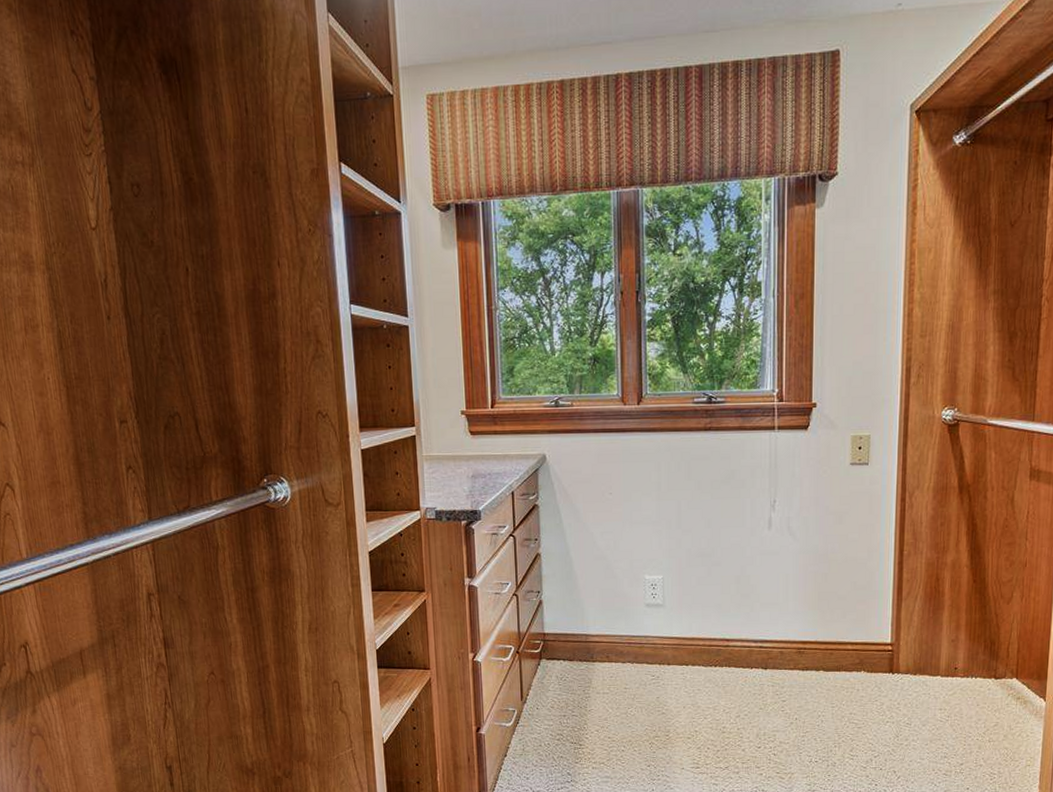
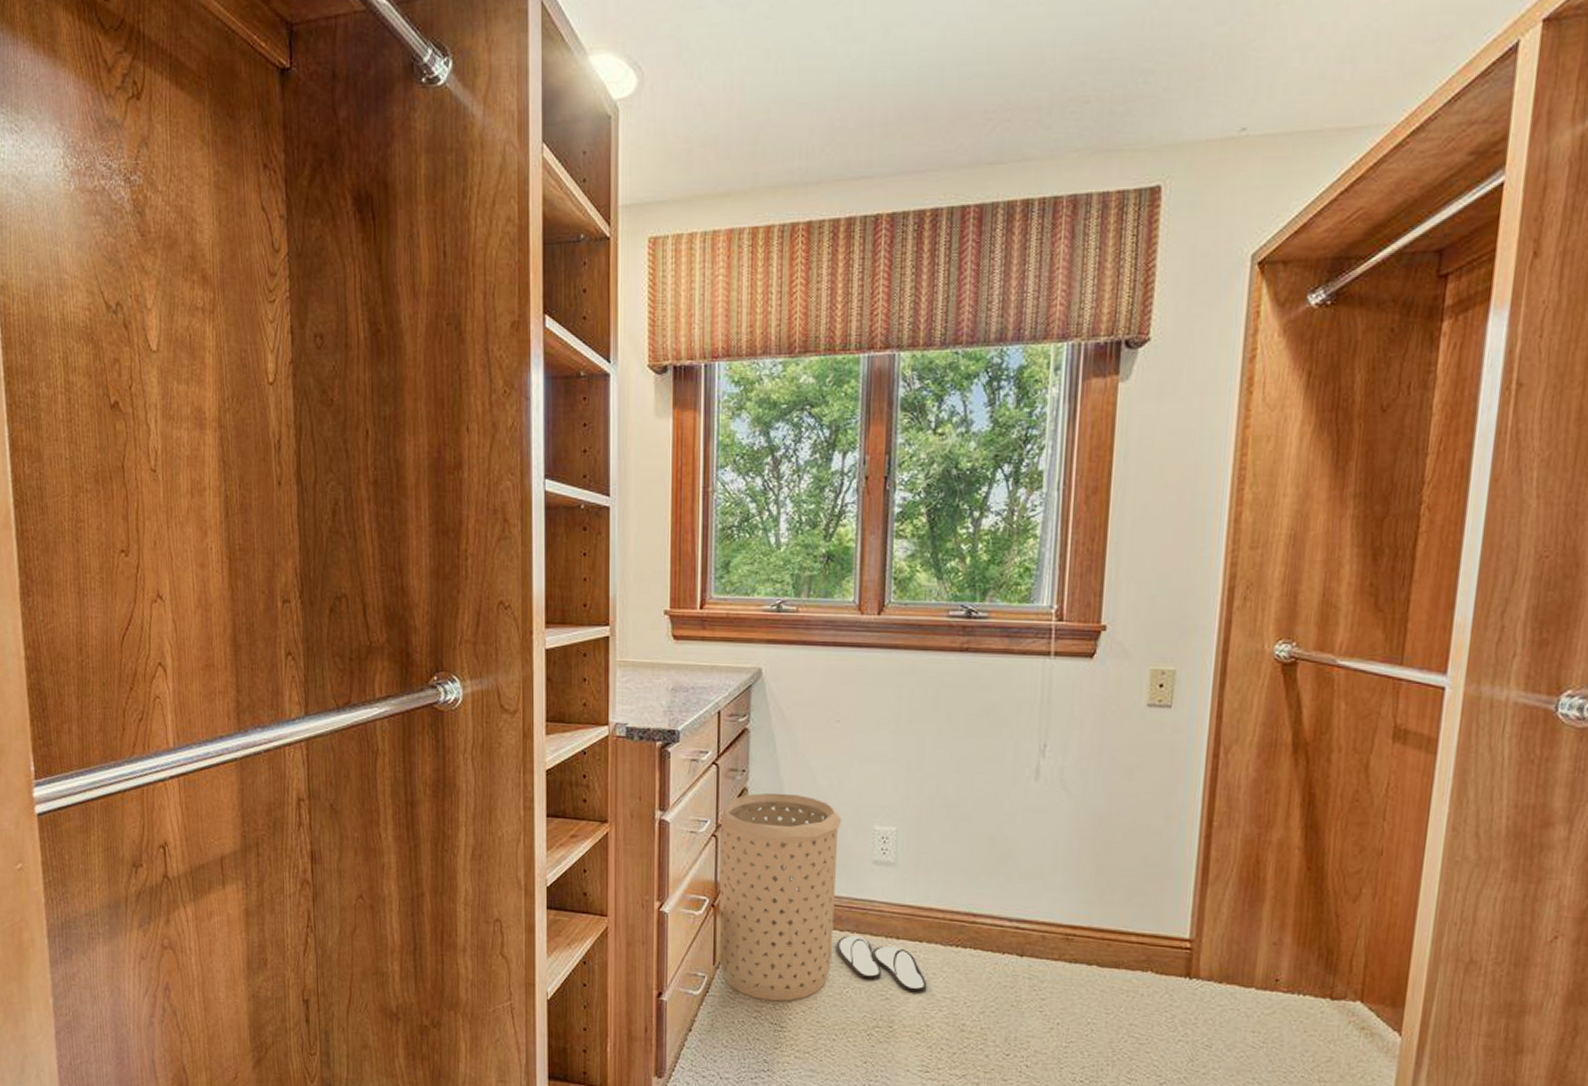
laundry basket: none [517,555,619,725] -> present [717,793,842,1002]
slippers: none [621,665,694,706] -> present [837,935,927,993]

